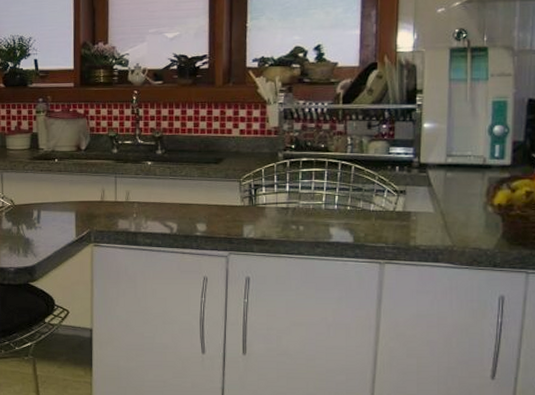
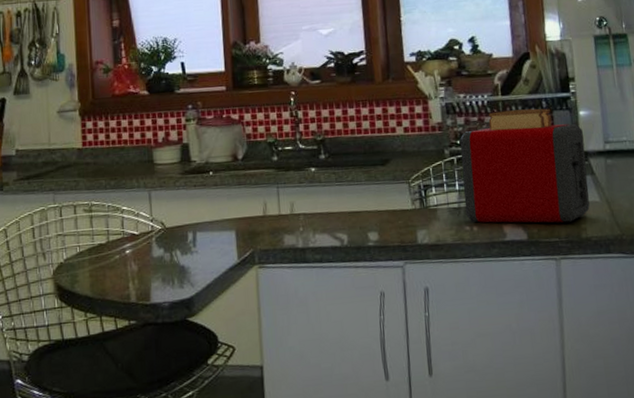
toaster: none [293,118,425,230] -> present [460,108,590,223]

